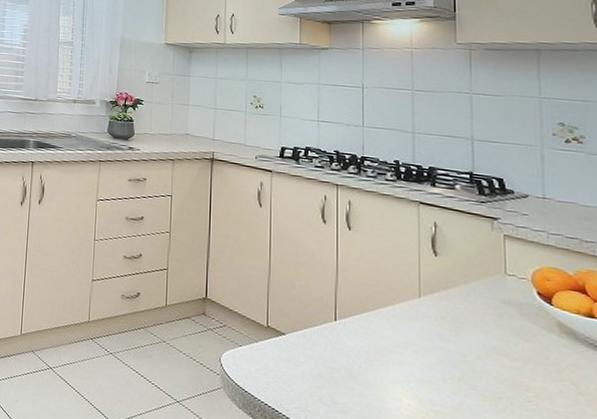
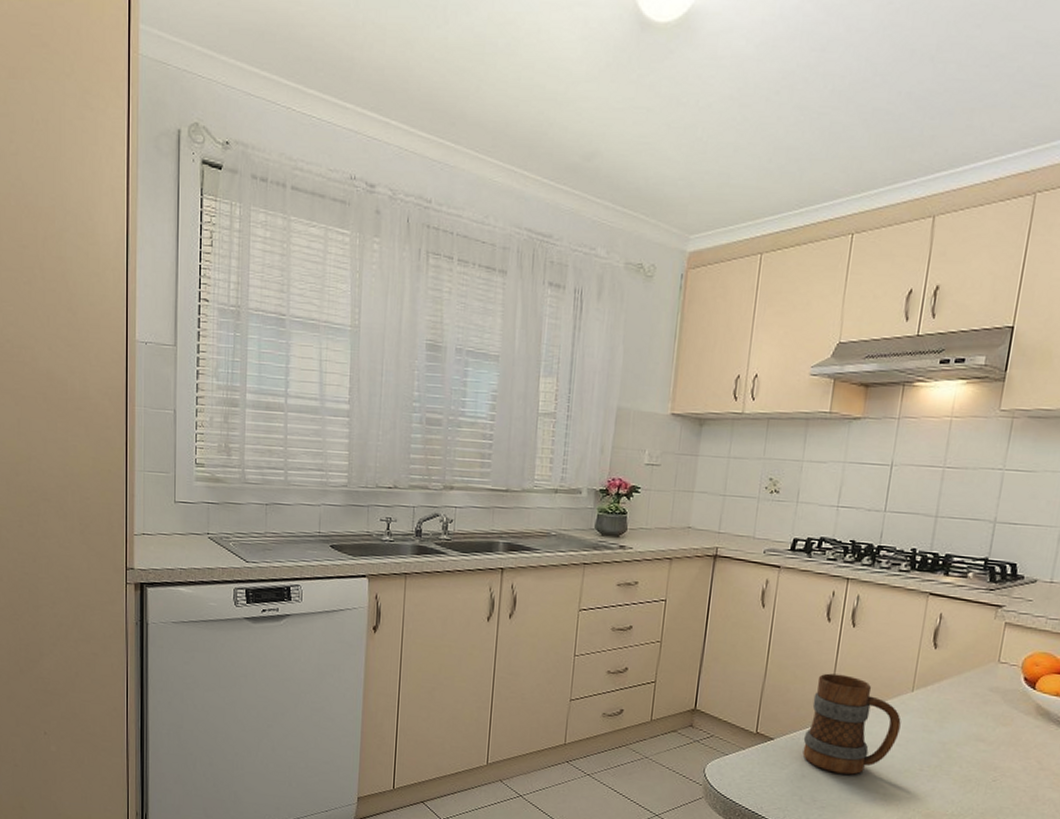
mug: none [315,272,413,380] -> present [802,673,901,775]

